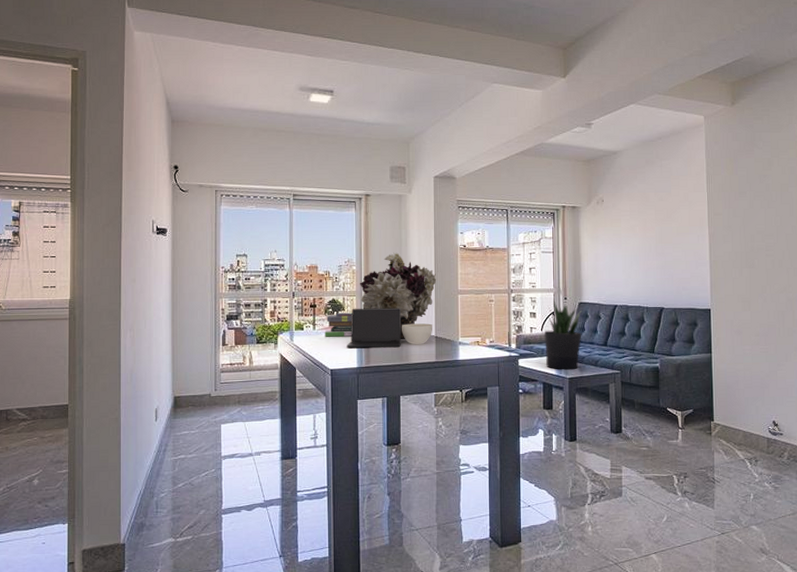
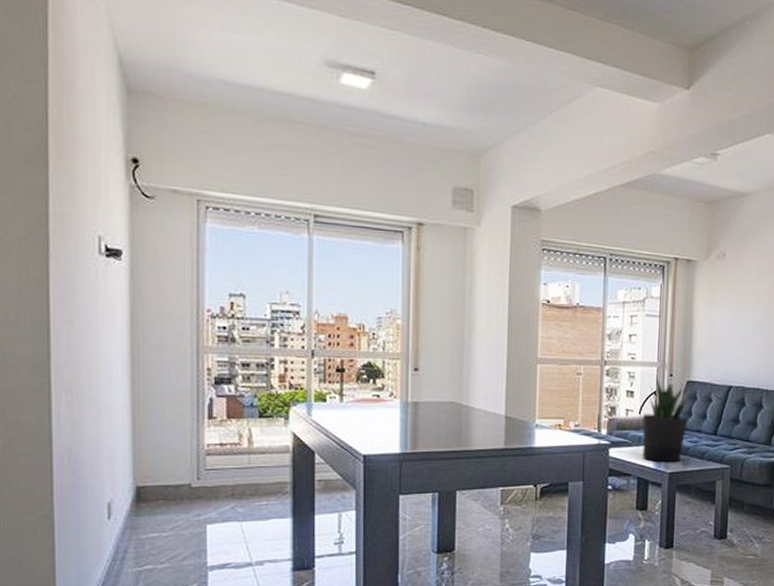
books: present [324,312,353,337] -> none [356,381,395,413]
laptop: present [346,307,402,349] -> none [386,375,462,429]
flower arrangement: present [359,252,436,340] -> none [405,304,509,420]
bowl: present [401,323,433,345] -> none [460,399,503,427]

